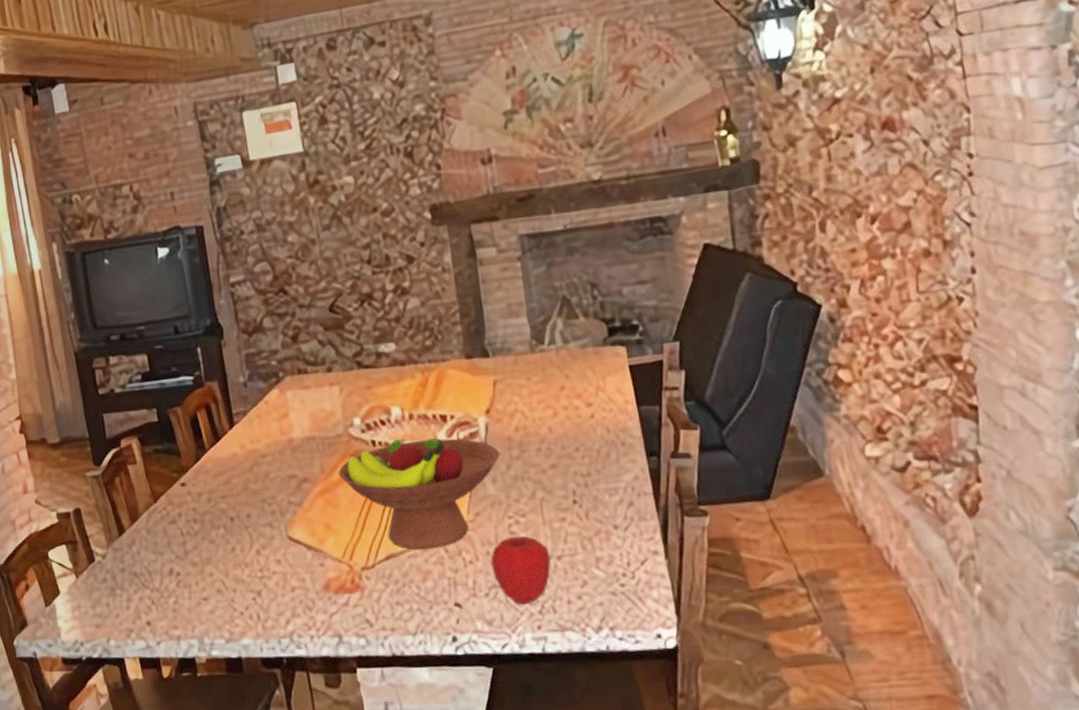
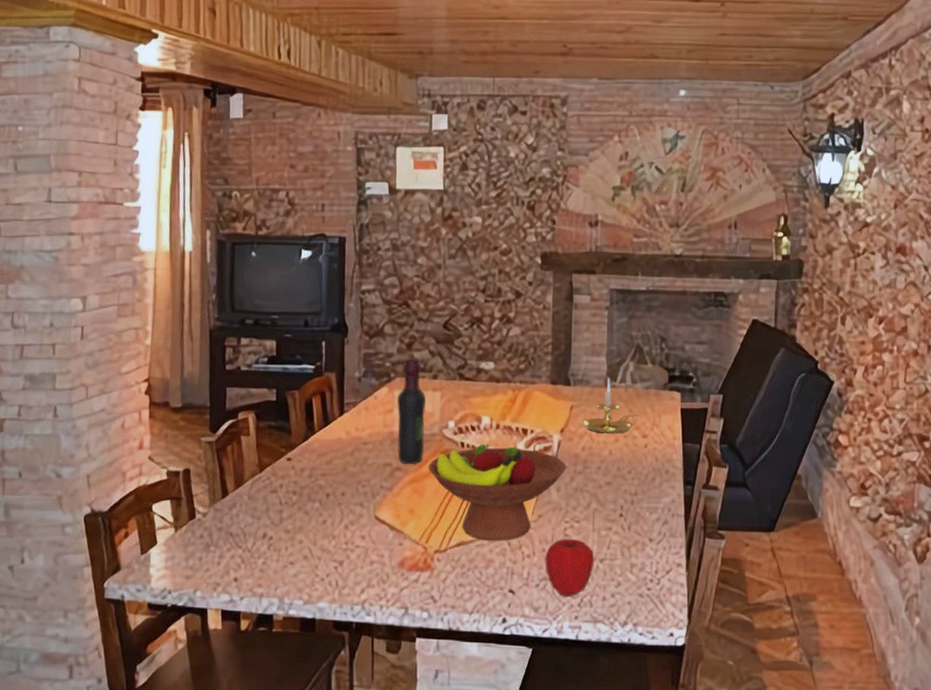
wine bottle: none [290,351,331,473] -> present [397,358,427,464]
candle holder: none [510,342,581,409] -> present [582,378,641,434]

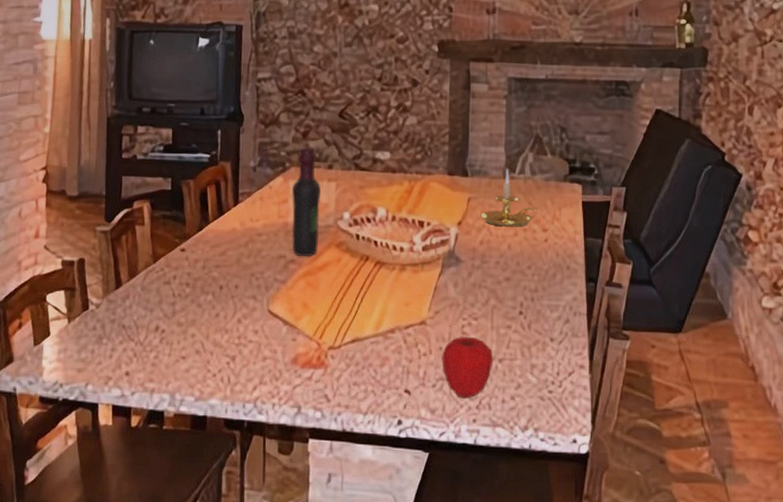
fruit bowl: present [428,443,566,541] -> none [323,236,464,338]

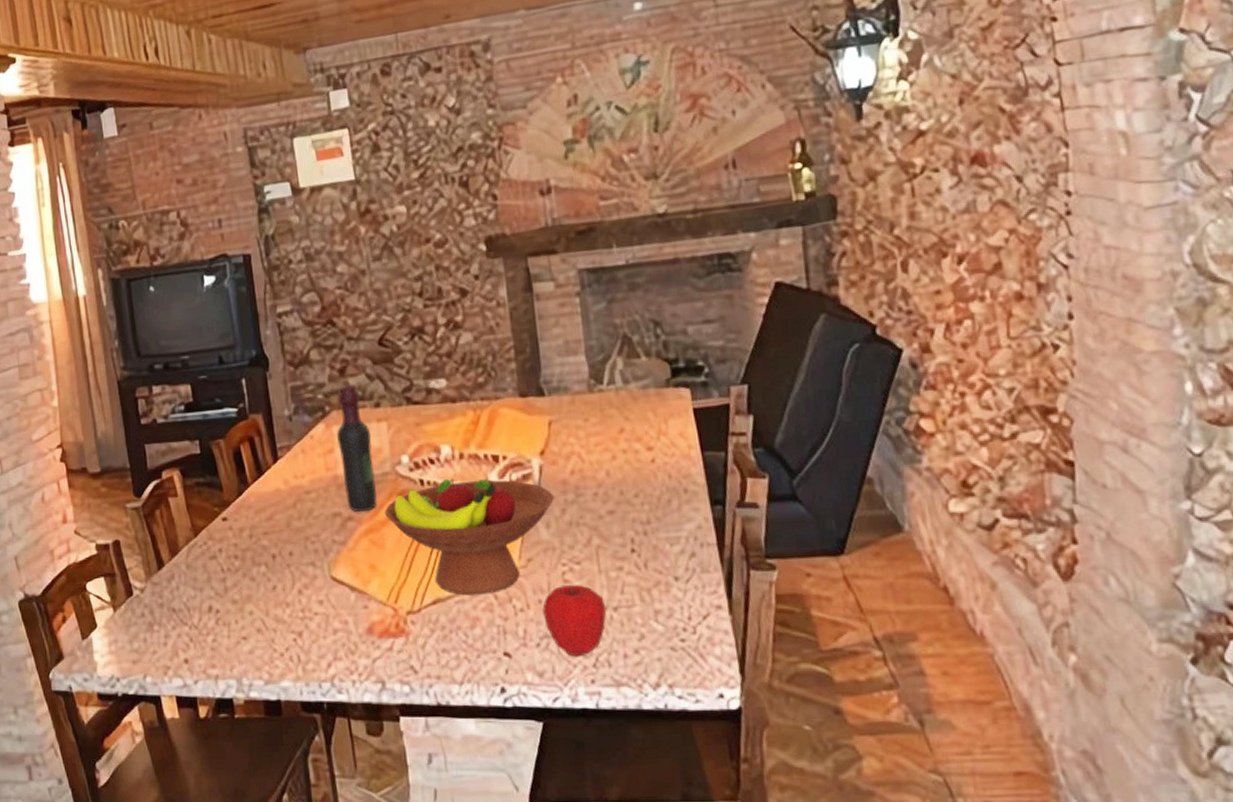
fruit bowl: none [323,236,464,338] -> present [385,478,554,596]
candle holder: present [480,169,541,227] -> none [566,381,641,451]

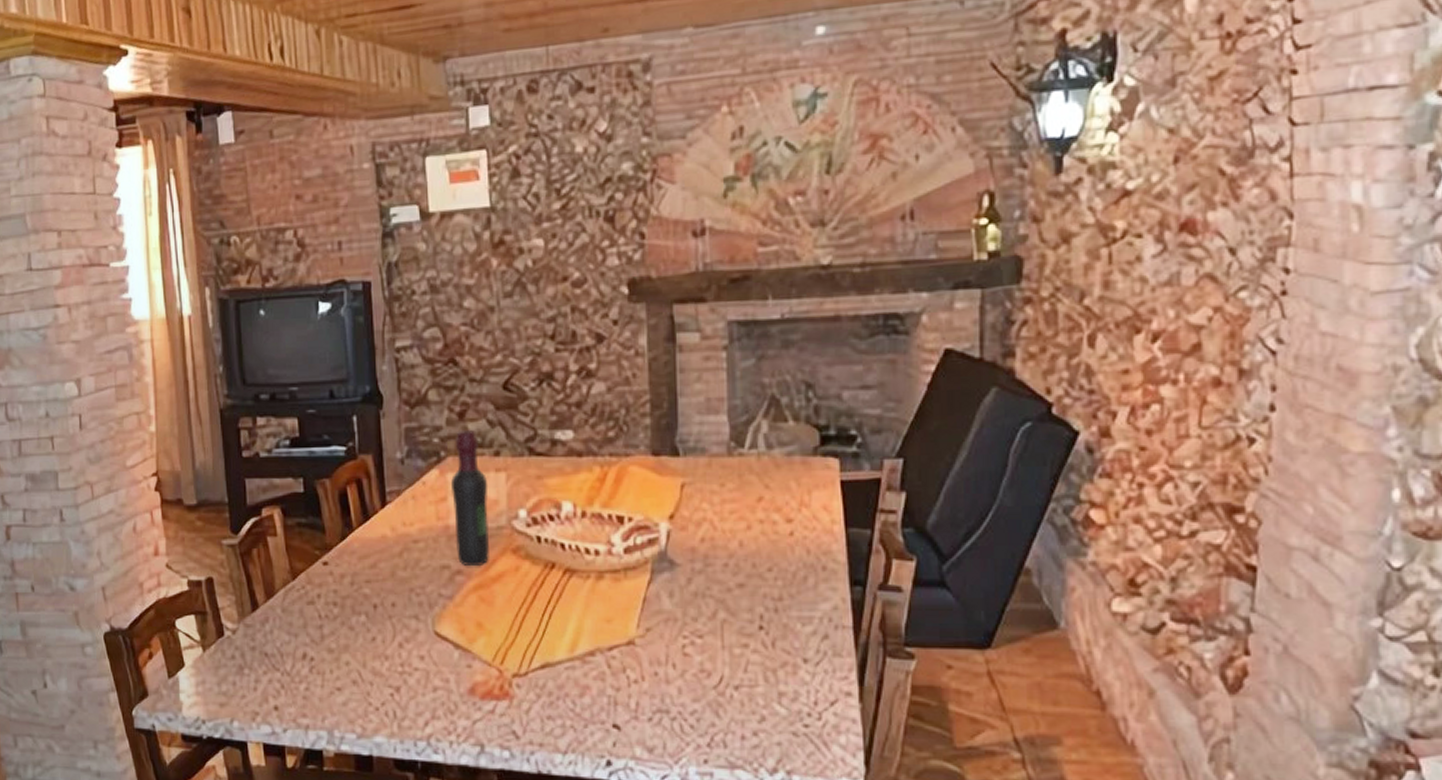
fruit bowl: present [385,478,554,596] -> none [497,537,680,662]
apple: present [542,585,607,657] -> none [658,659,727,735]

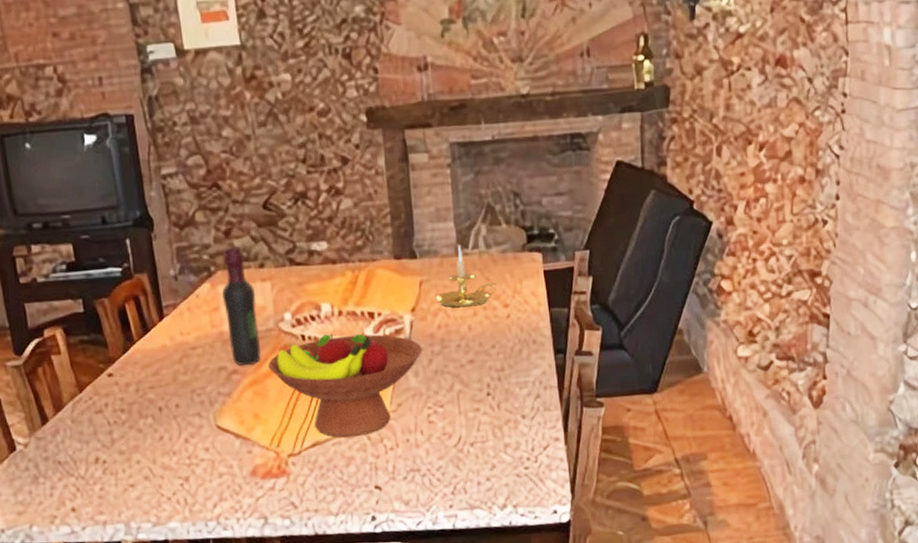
fruit bowl: none [497,537,680,662] -> present [268,333,422,438]
candle holder: none [699,444,782,519] -> present [435,245,500,308]

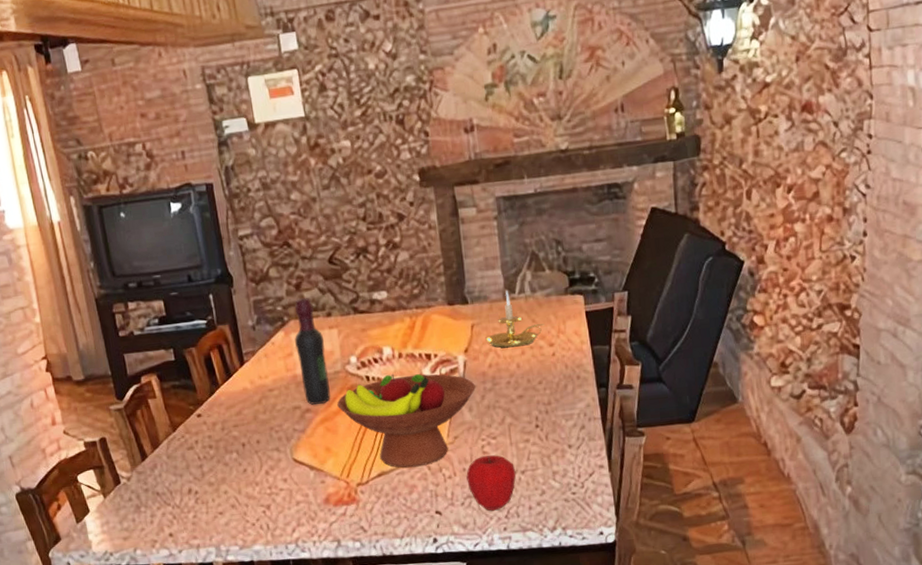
apple: none [410,425,465,487] -> present [466,455,516,511]

